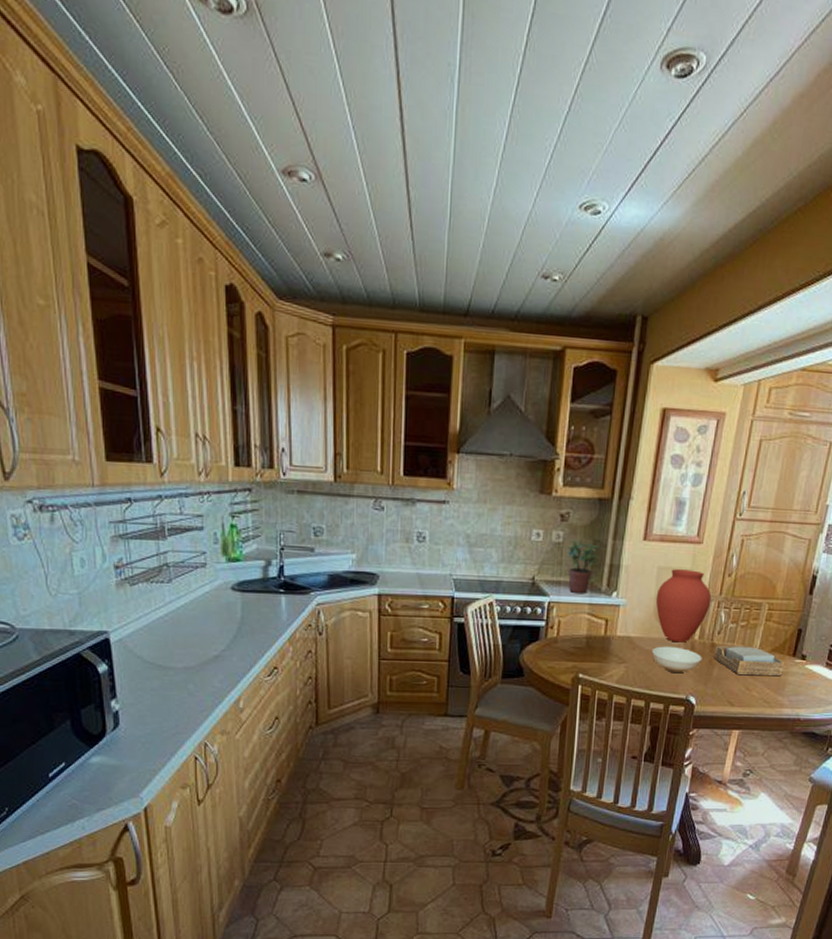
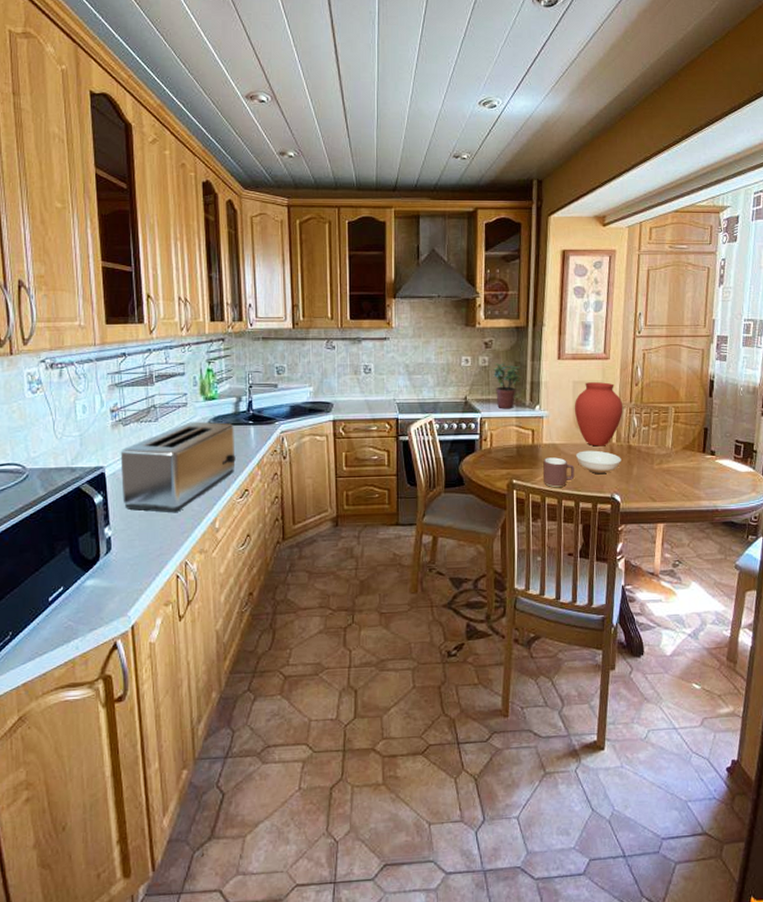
toaster: none [127,585,263,688] -> present [120,421,236,512]
mug: none [612,651,649,686] -> present [542,457,575,488]
napkin holder: present [714,645,784,677] -> none [632,446,696,473]

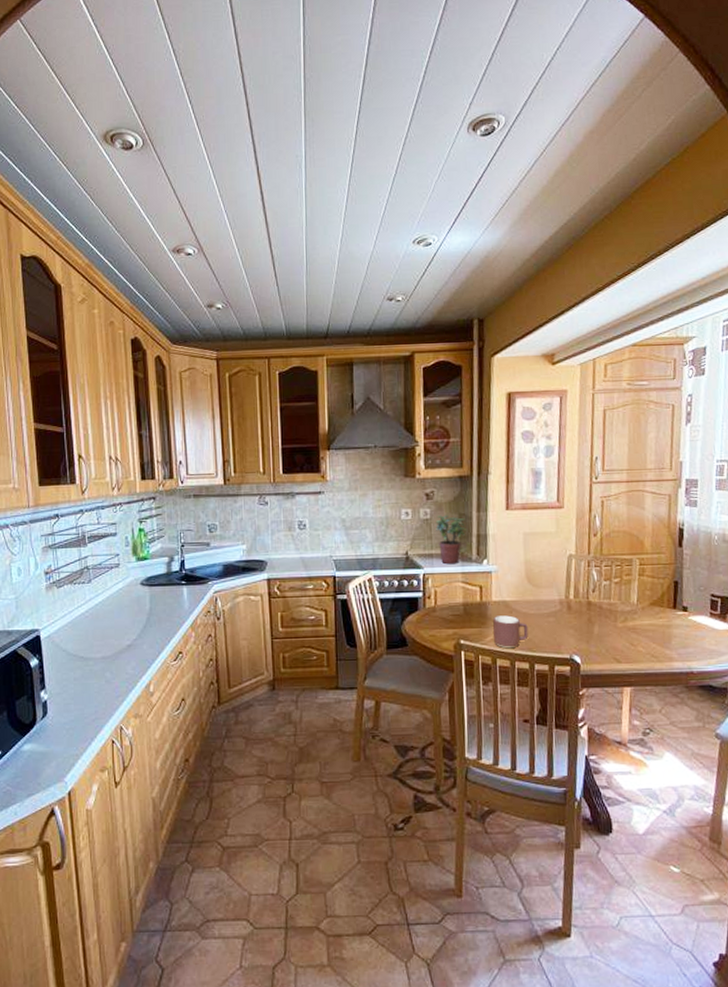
toaster: present [120,421,236,512] -> none [55,582,169,676]
vase: present [574,382,623,447] -> none [525,533,581,603]
bowl: present [575,450,622,475] -> none [528,607,581,634]

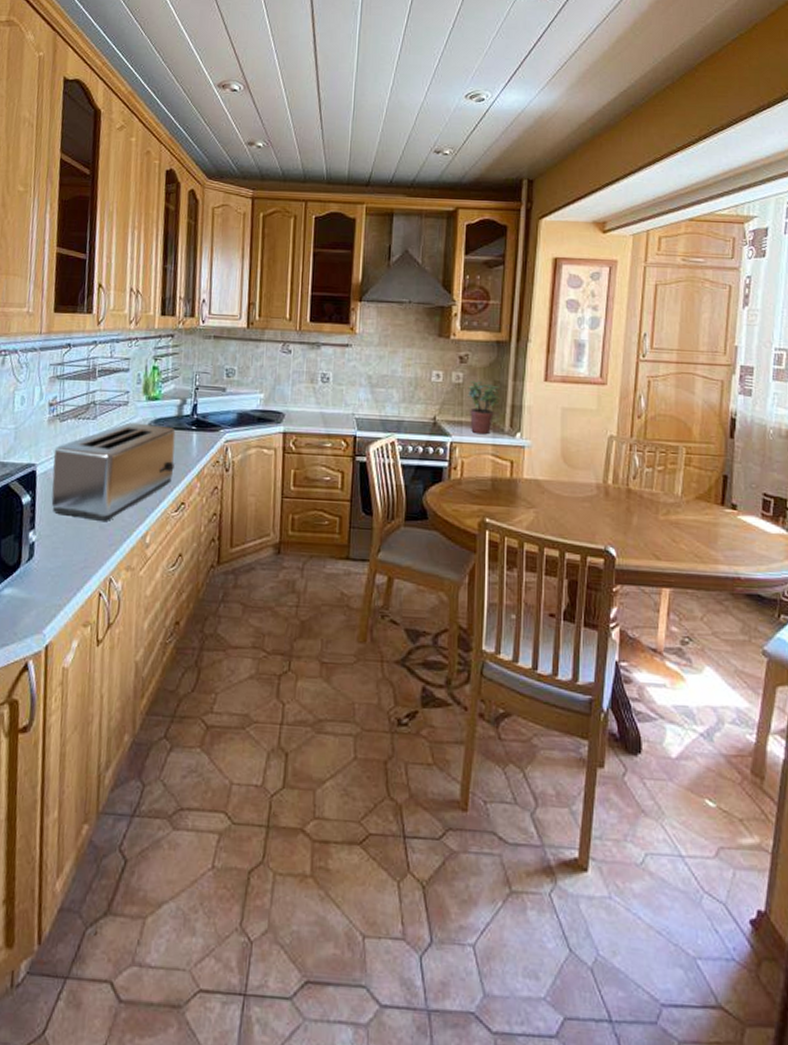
toaster: none [55,582,169,676] -> present [51,422,176,521]
mug: present [492,615,528,649] -> none [521,495,560,533]

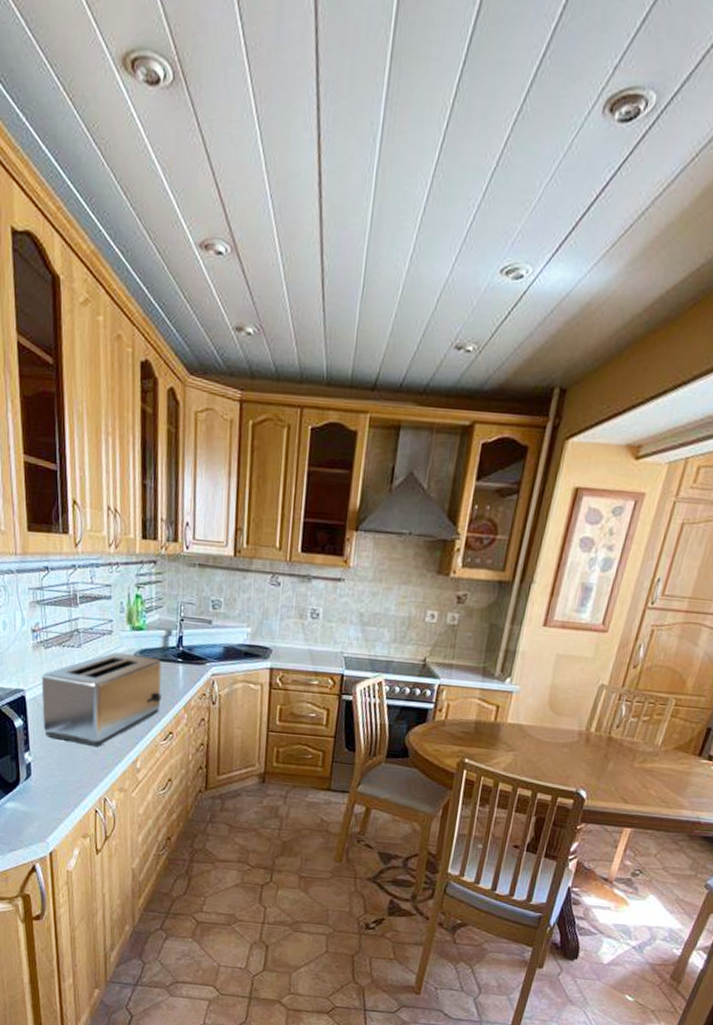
potted plant: present [467,381,501,435] -> none [460,622,496,679]

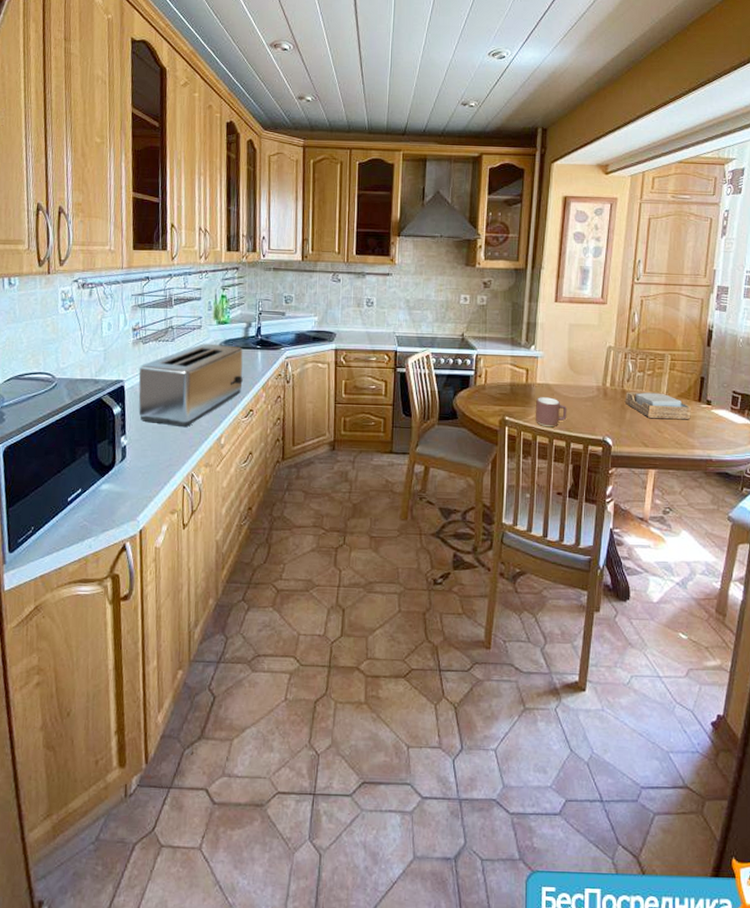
mug: none [499,738,540,774] -> present [535,397,567,428]
napkin holder: none [610,739,688,777] -> present [625,392,691,420]

